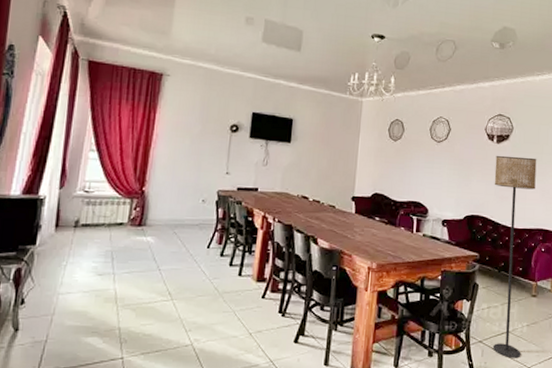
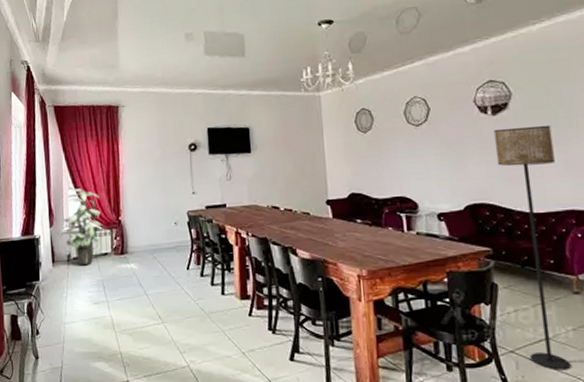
indoor plant: none [75,151,125,234] -> present [62,188,102,266]

